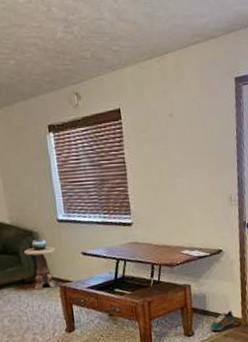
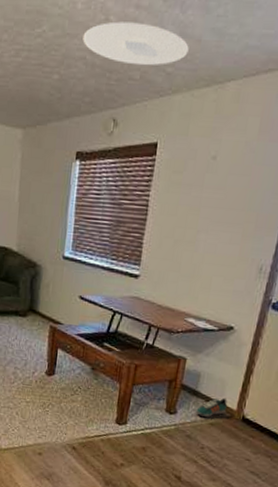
side table: present [23,239,58,290] -> none [23,272,55,326]
ceiling light: none [30,11,128,47] -> present [83,21,189,66]

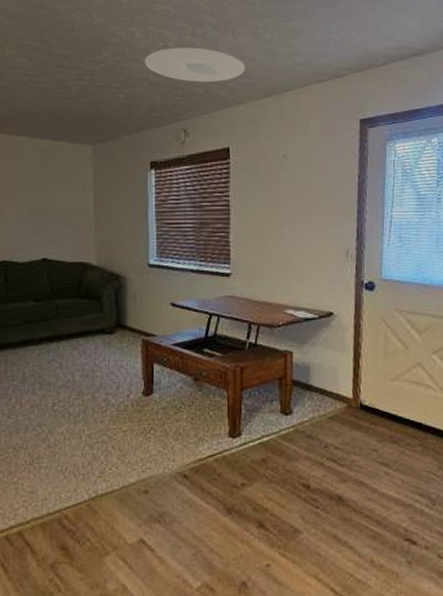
sneaker: present [196,397,227,417] -> none [312,386,342,411]

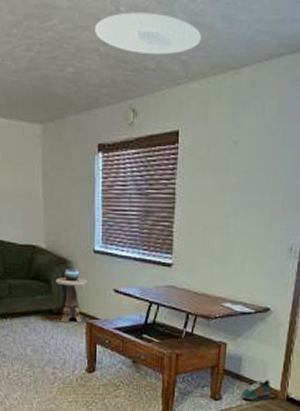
side table: none [107,284,142,343] -> present [55,268,87,324]
sneaker: none [312,386,342,411] -> present [241,379,270,400]

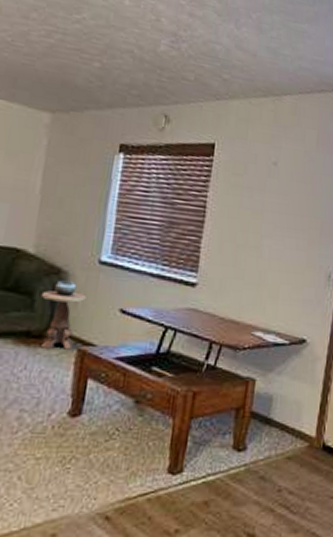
ceiling light: present [95,12,201,55] -> none [130,23,245,71]
sneaker: present [241,379,270,400] -> none [269,423,305,450]

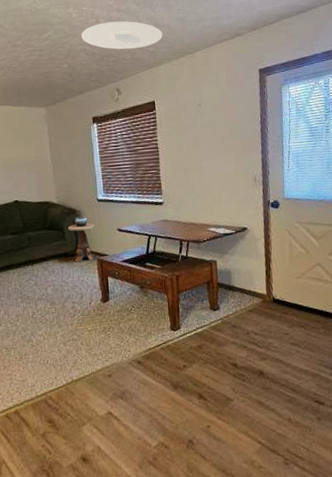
ceiling light: none [130,23,245,71] -> present [81,21,163,50]

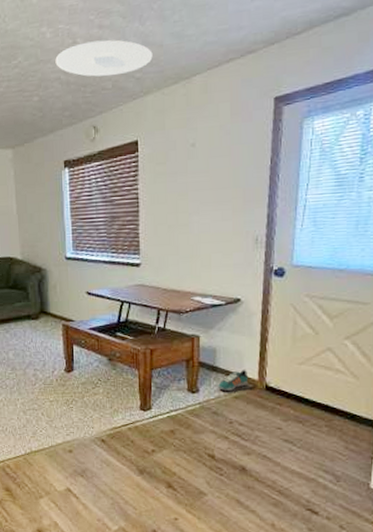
side table: present [67,216,95,263] -> none [32,276,61,327]
sneaker: none [235,286,258,306] -> present [218,369,248,391]

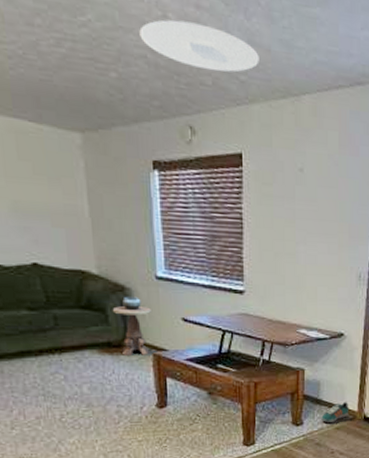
side table: none [32,276,61,327] -> present [112,296,151,357]

